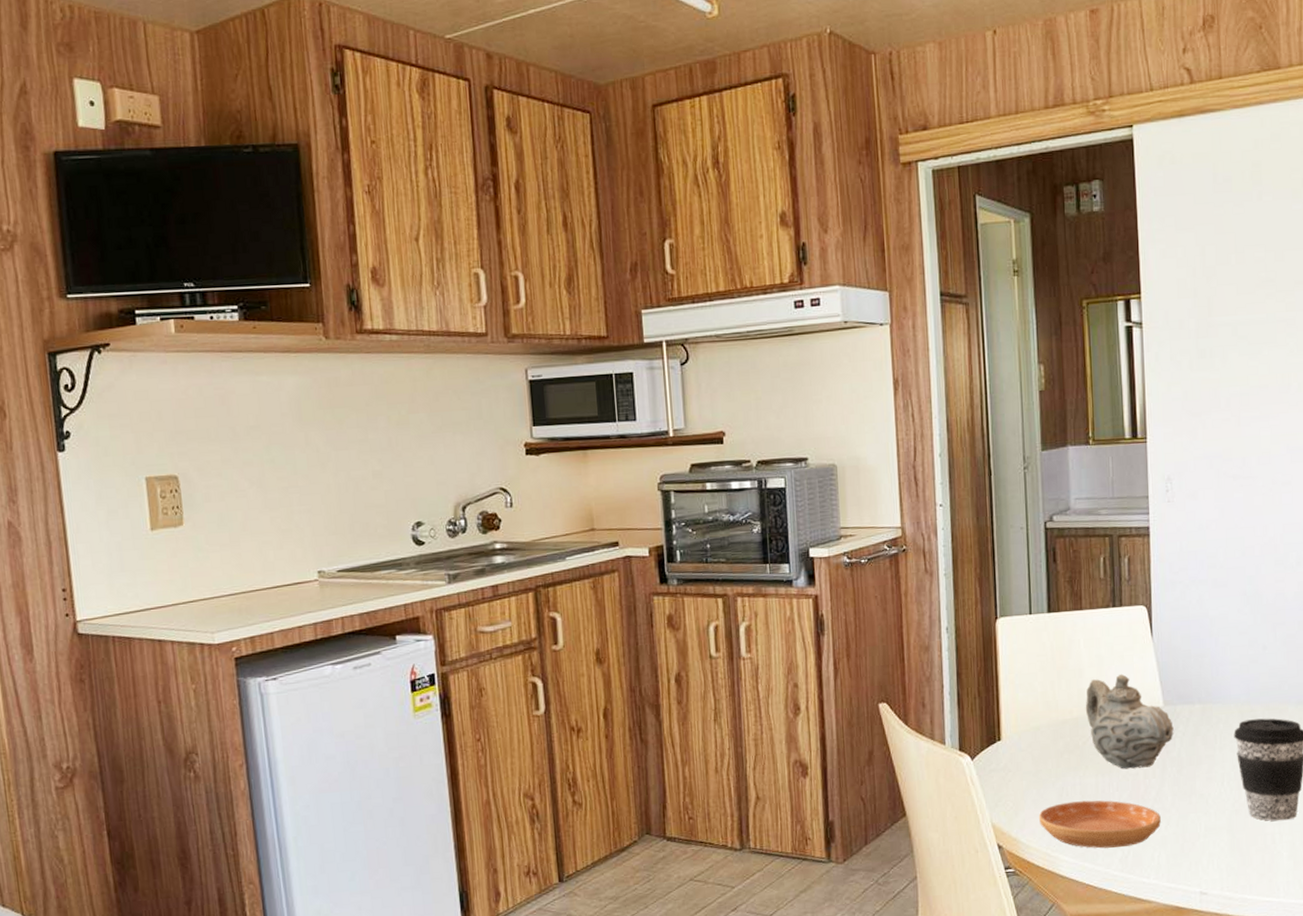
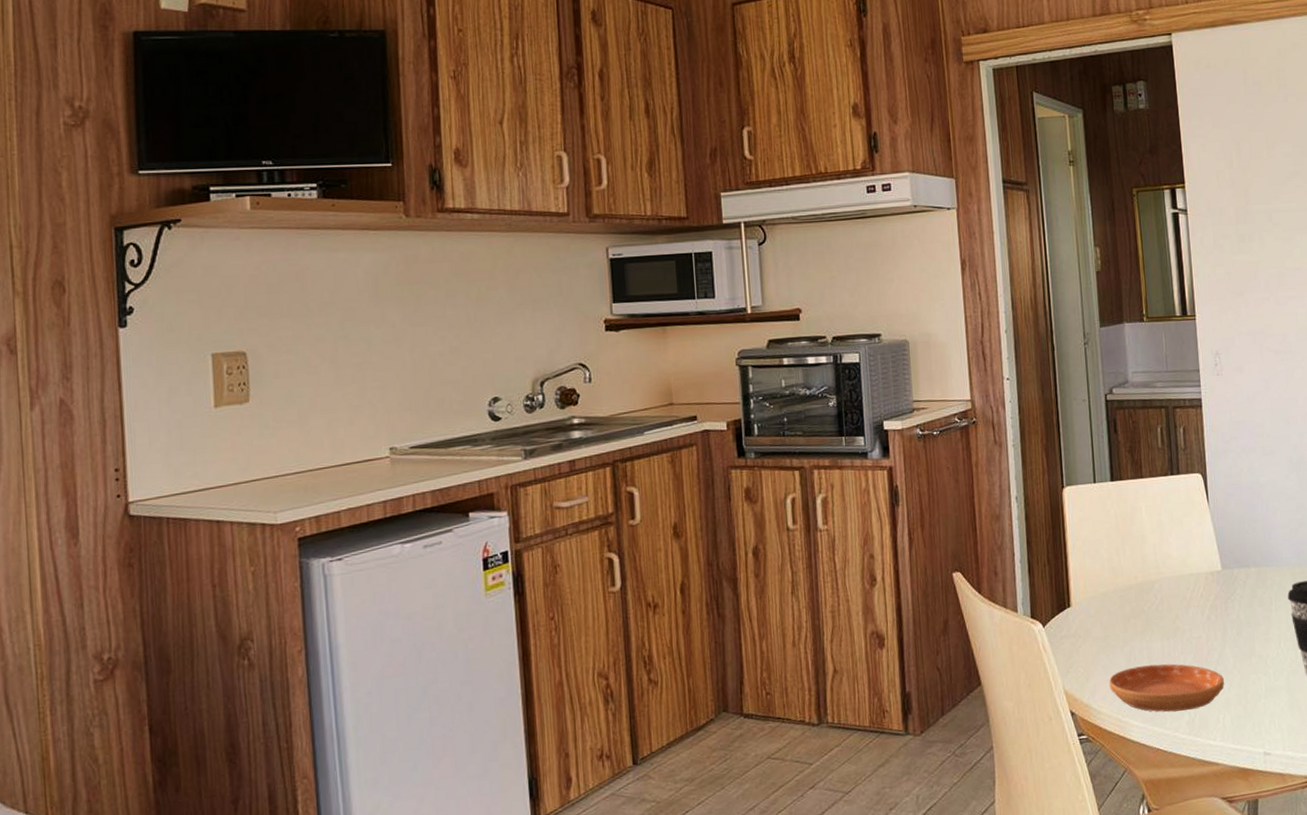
teapot: present [1085,673,1174,770] -> none [1149,539,1233,633]

